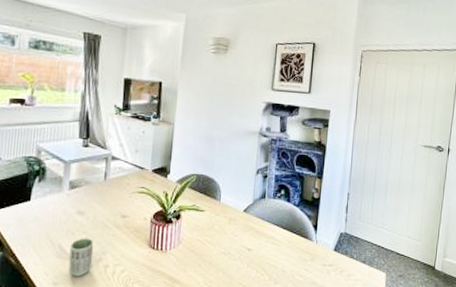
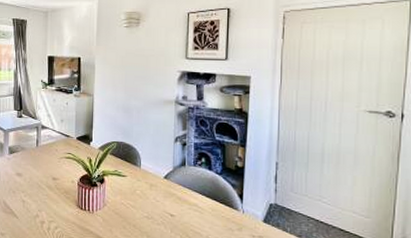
cup: present [68,238,94,277] -> none [12,196,31,230]

